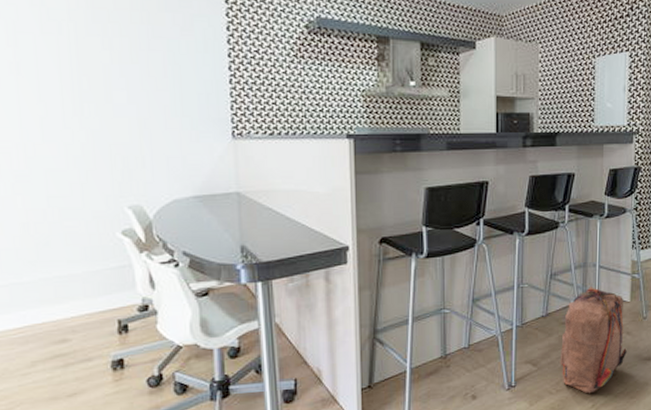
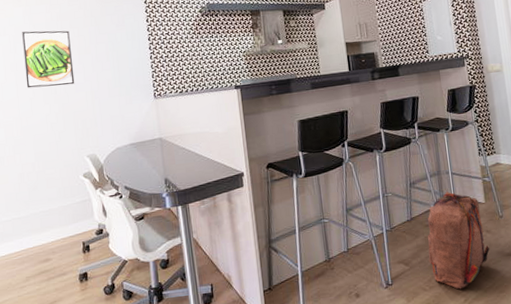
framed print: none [27,17,113,105] -> present [22,30,75,88]

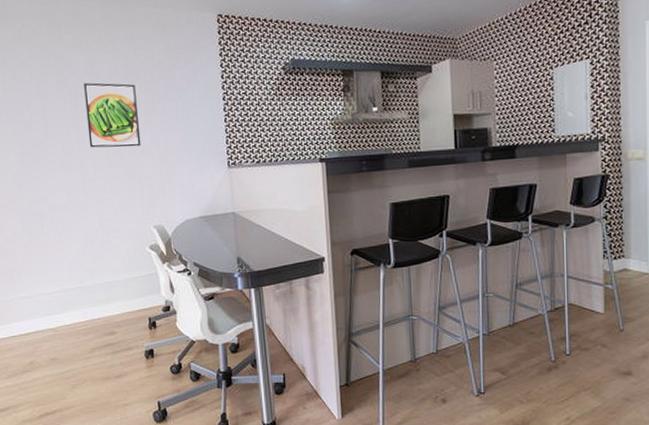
backpack: present [427,191,490,290] -> none [529,296,603,406]

